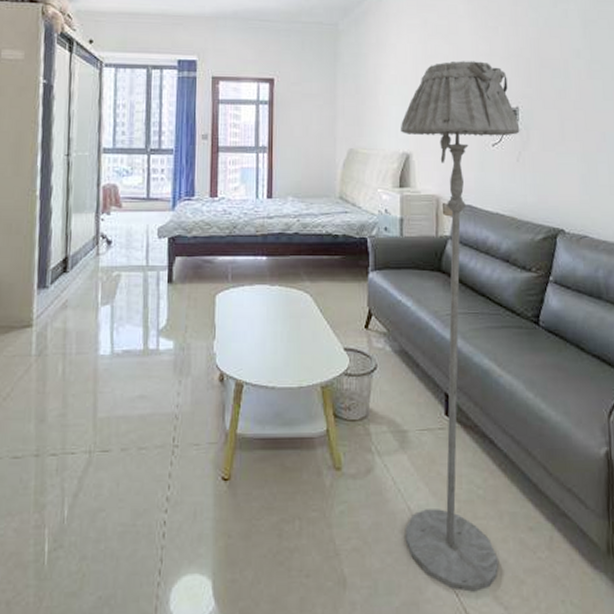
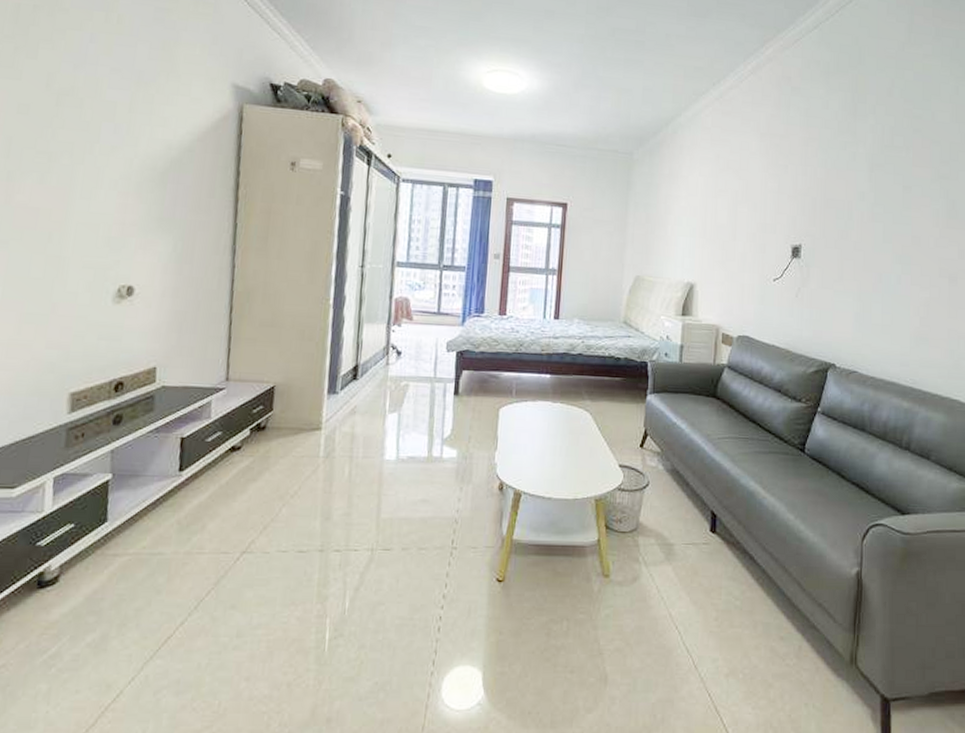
floor lamp: present [401,61,520,592] -> none [665,196,801,692]

